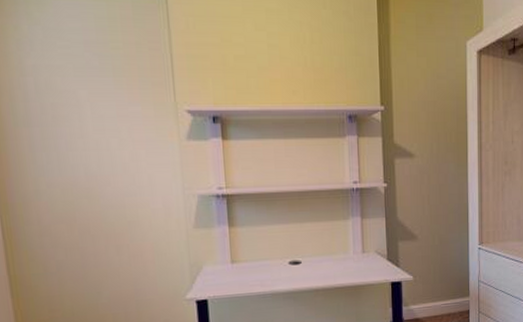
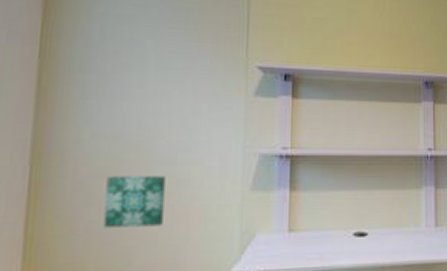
wall art: none [67,218,122,266] -> present [103,175,166,228]

